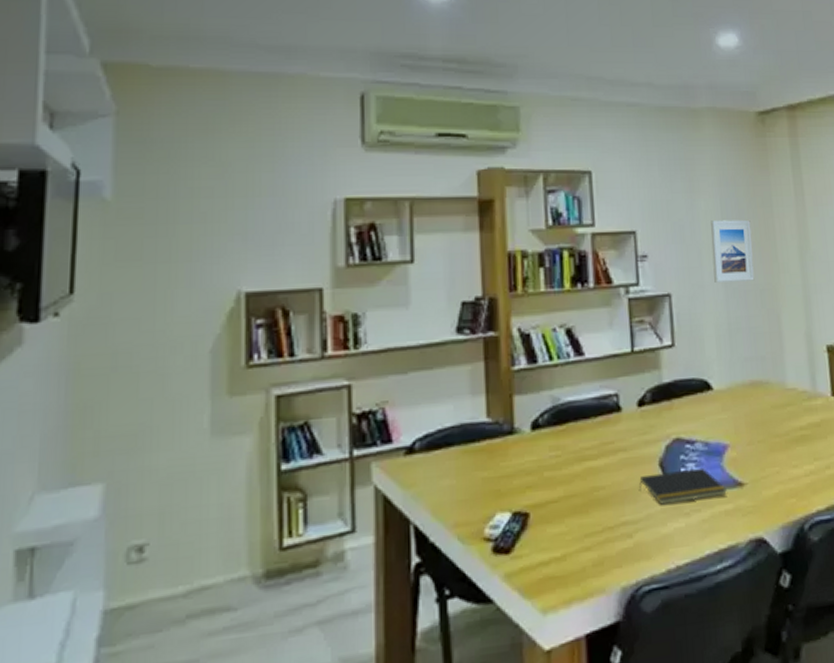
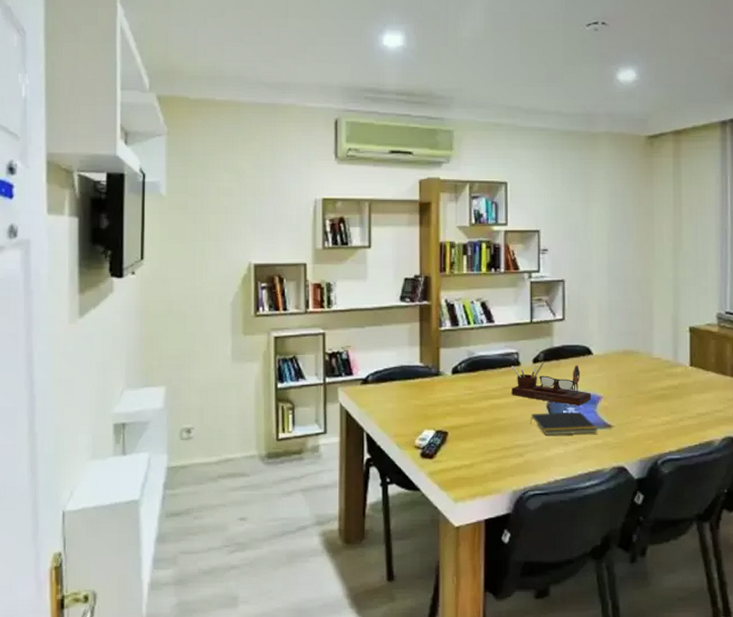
desk organizer: none [610,404,715,461] -> present [511,362,591,406]
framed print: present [710,220,755,283] -> none [600,224,634,273]

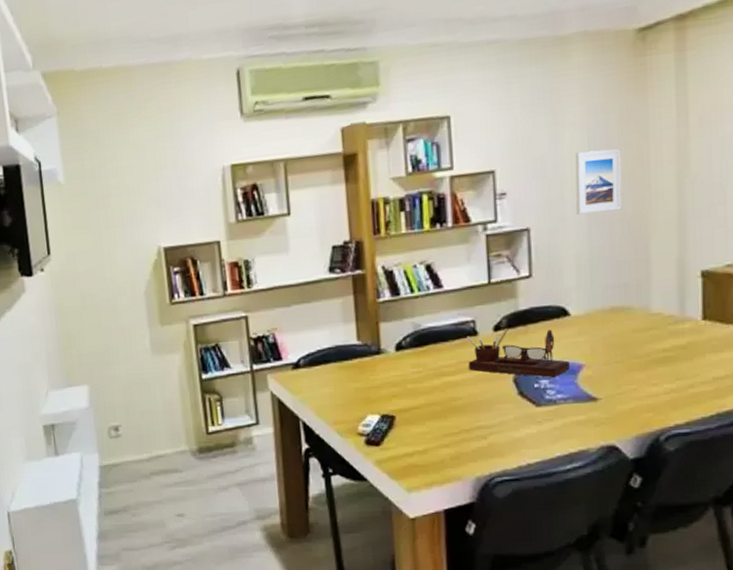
notepad: present [530,411,598,435] -> none [493,384,580,414]
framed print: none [600,224,634,273] -> present [575,149,622,215]

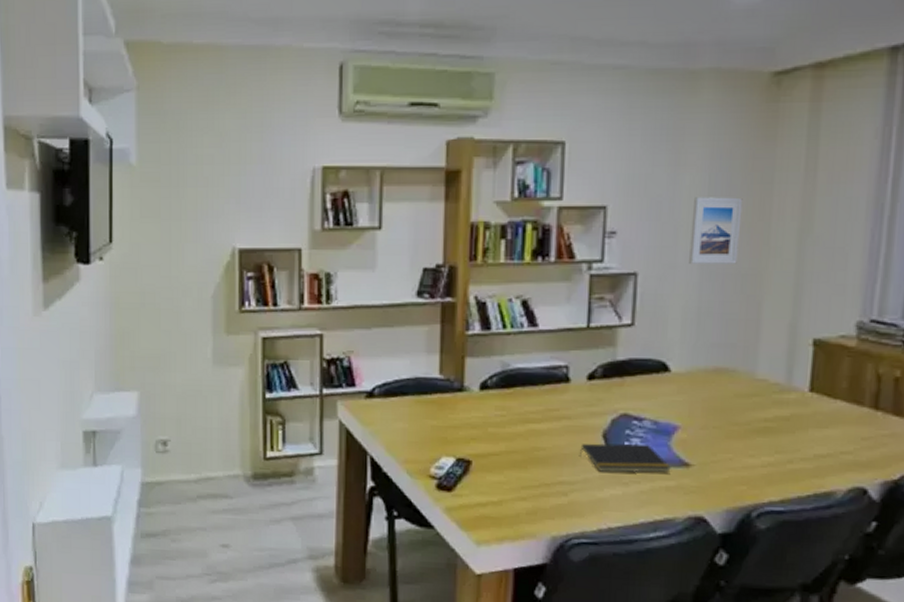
desk organizer: present [467,329,570,378] -> none [556,379,664,437]
notepad: none [493,384,580,414] -> present [578,443,671,473]

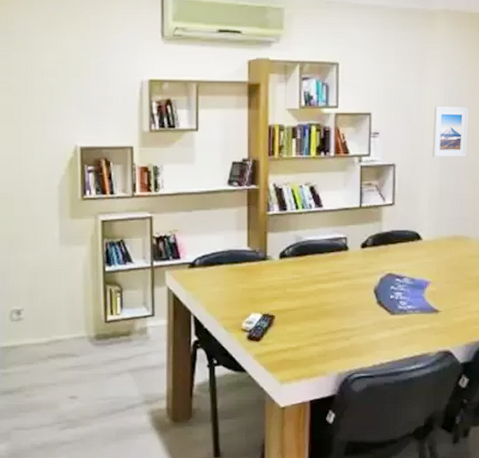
notepad: present [578,443,671,473] -> none [356,296,425,320]

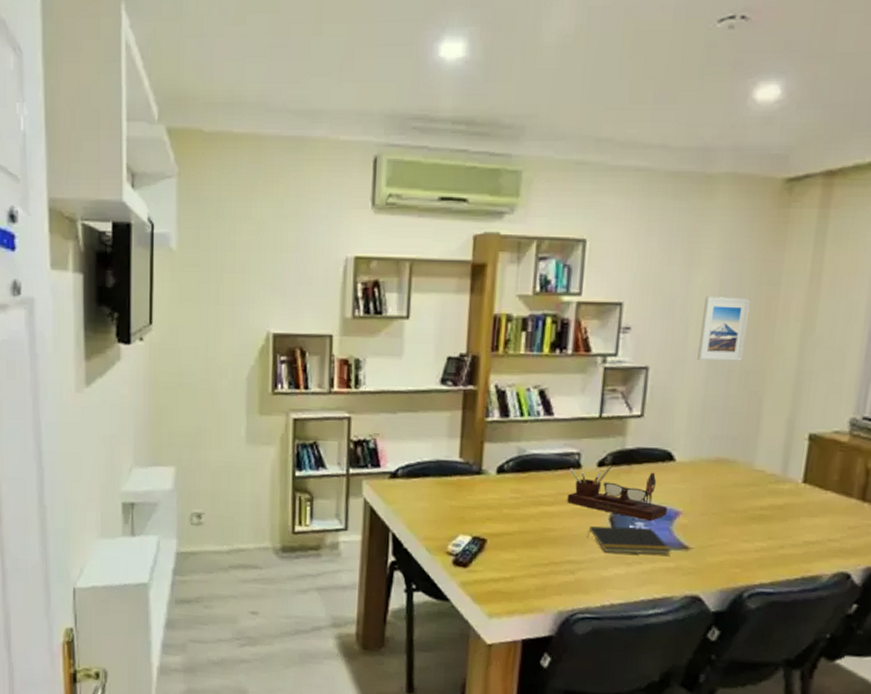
desk organizer: none [339,247,419,291] -> present [567,466,667,521]
notepad: none [356,296,425,320] -> present [586,526,671,554]

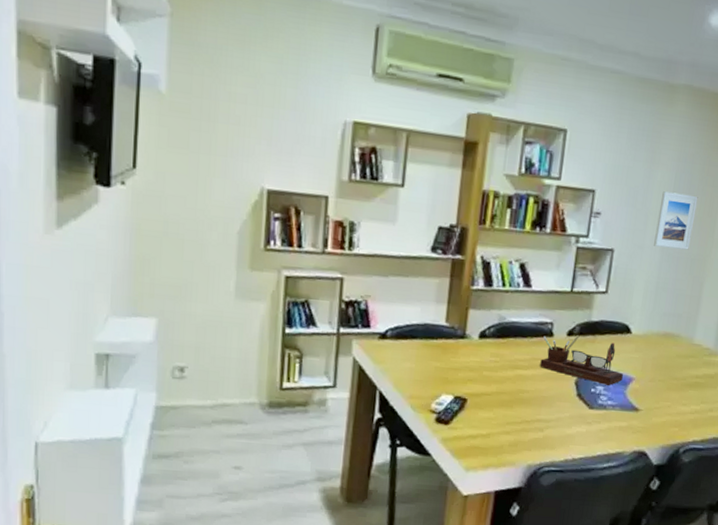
notepad: present [586,526,671,554] -> none [555,388,625,415]

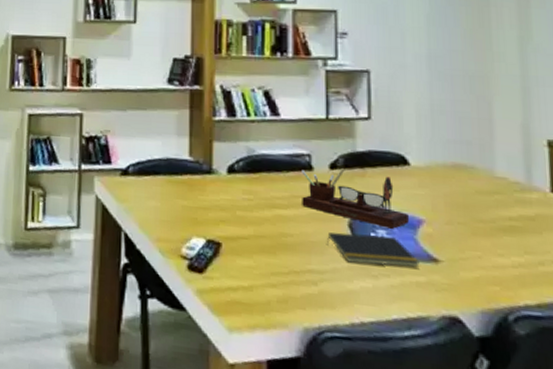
notepad: none [555,388,625,415] -> present [326,232,420,267]
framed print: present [654,191,698,250] -> none [416,5,464,66]

